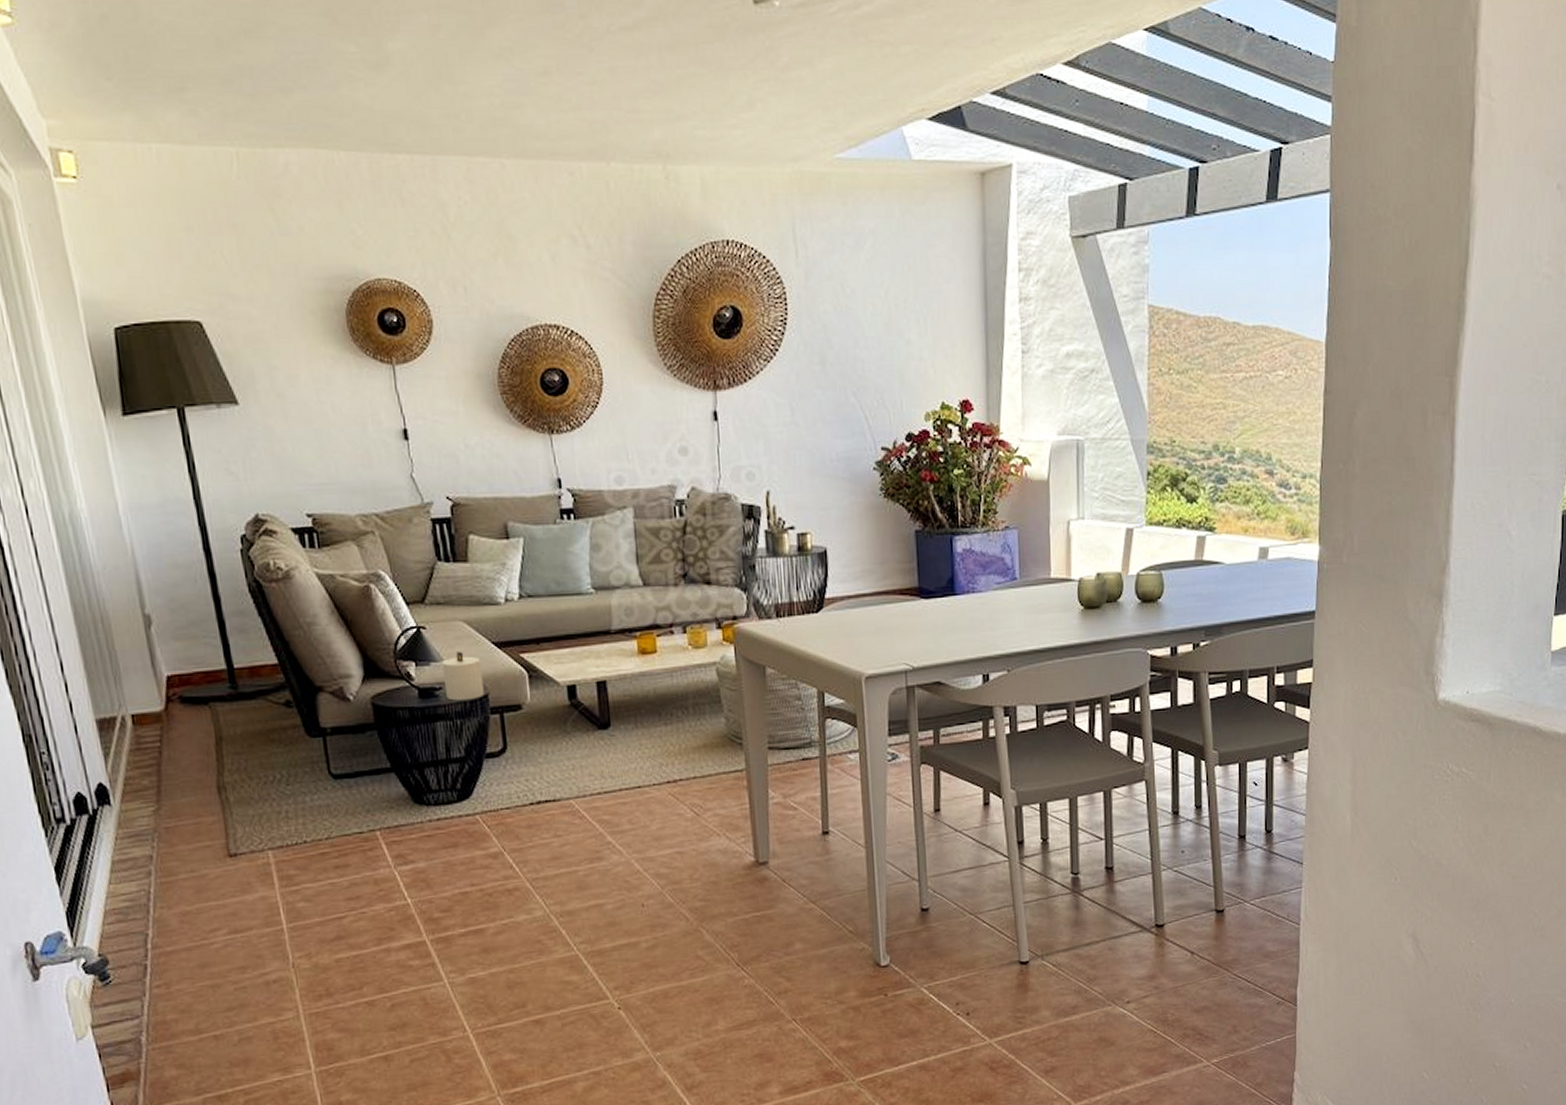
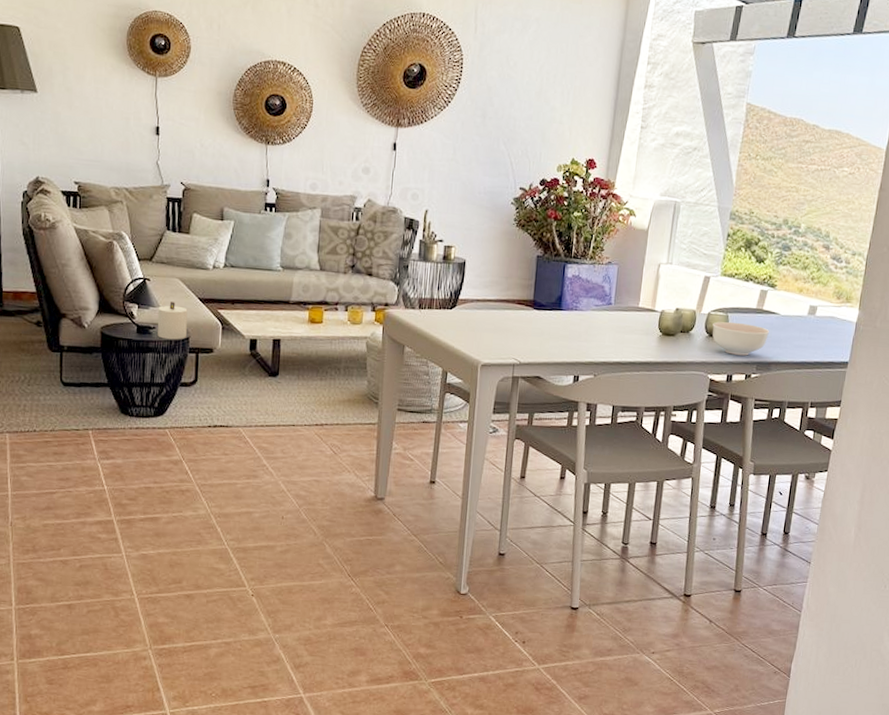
bowl: none [1144,580,1214,622] -> present [712,321,769,356]

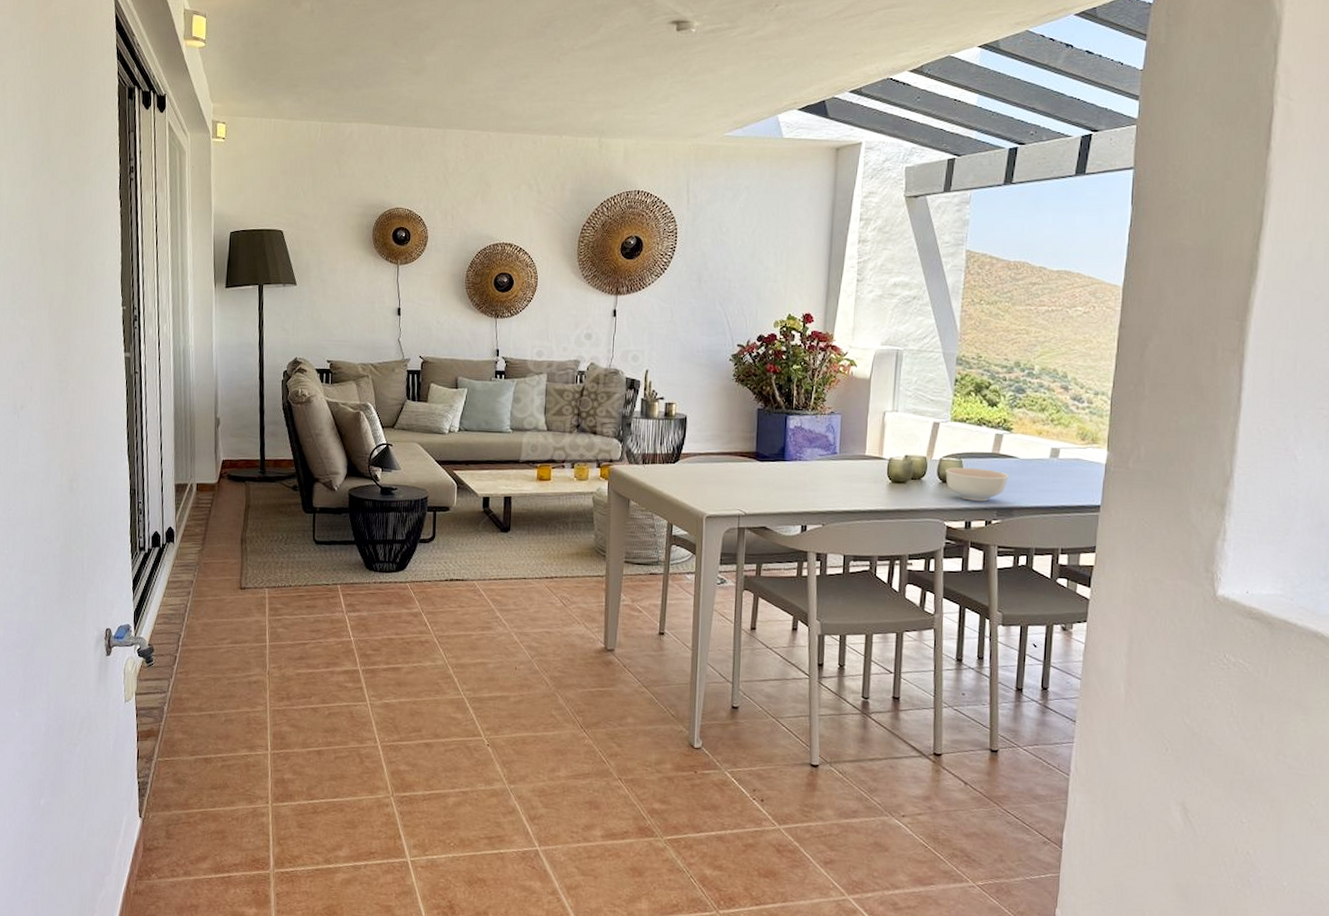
candle: present [157,301,188,340] -> none [398,464,426,500]

